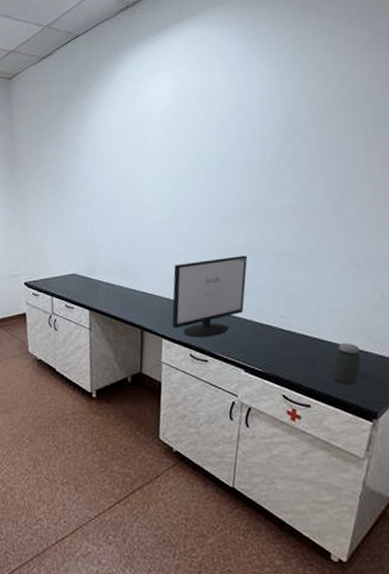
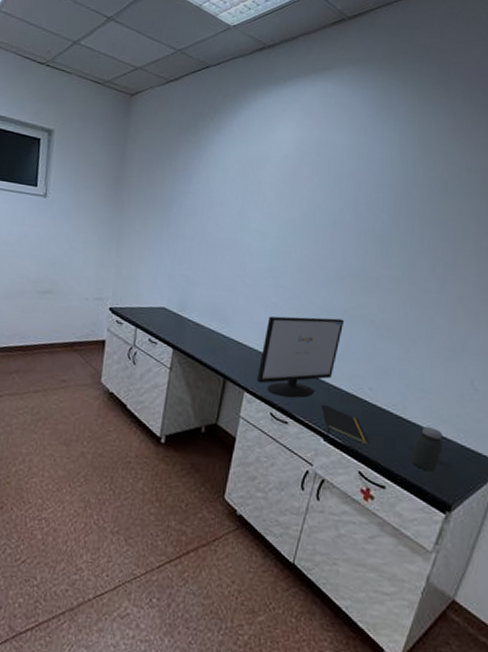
notepad: none [237,338,288,370] -> present [321,404,369,445]

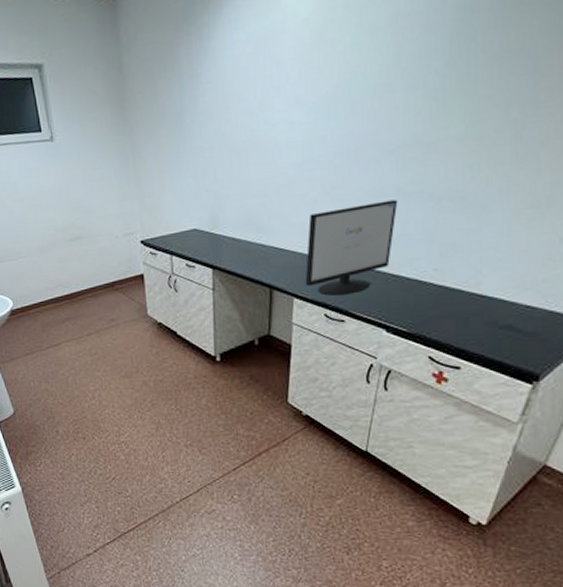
notepad: present [321,404,369,445] -> none [380,295,438,329]
jar: present [411,426,443,472] -> none [489,297,527,345]

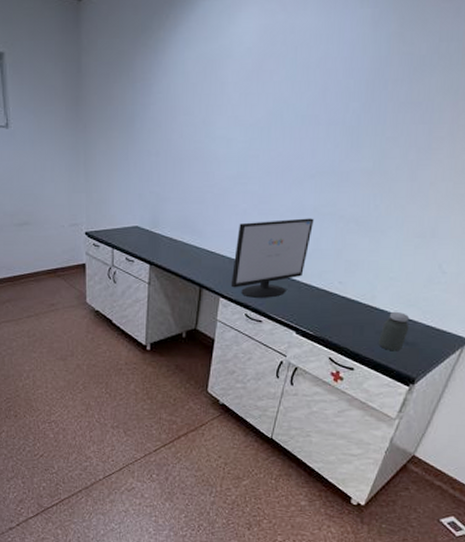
jar: none [489,297,527,345] -> present [379,311,410,352]

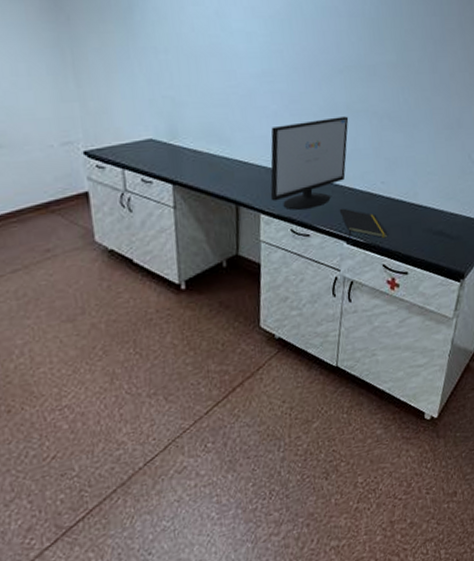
notepad: none [293,301,339,334] -> present [339,208,388,239]
jar: present [379,311,410,352] -> none [426,206,452,249]

